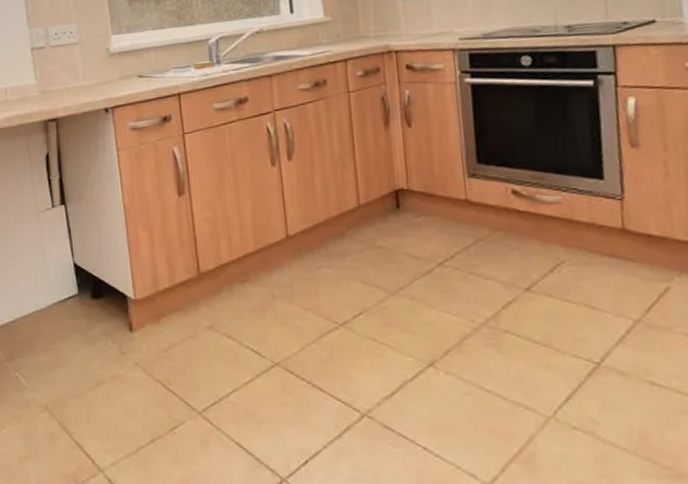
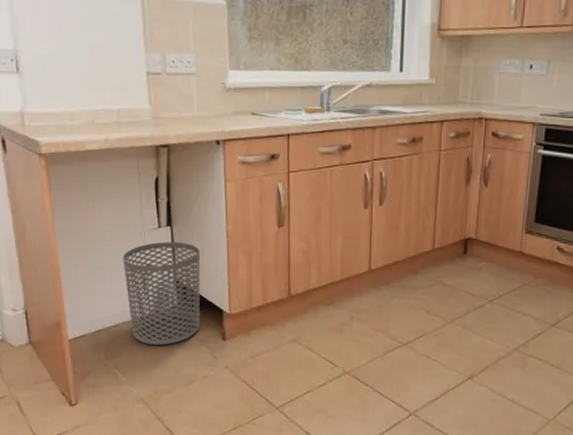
waste bin: none [18,222,103,341] -> present [123,242,201,345]

